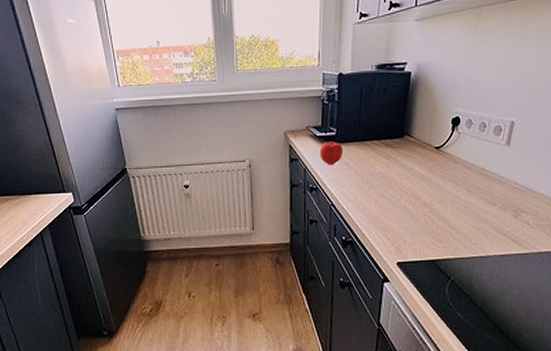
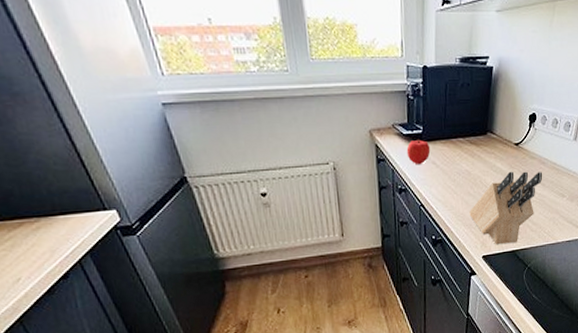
knife block: none [383,175,469,252] -> present [469,171,543,245]

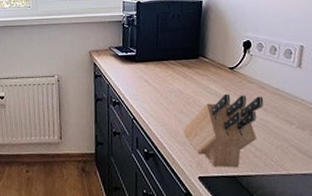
fruit: present [406,139,431,165] -> none [121,60,143,82]

